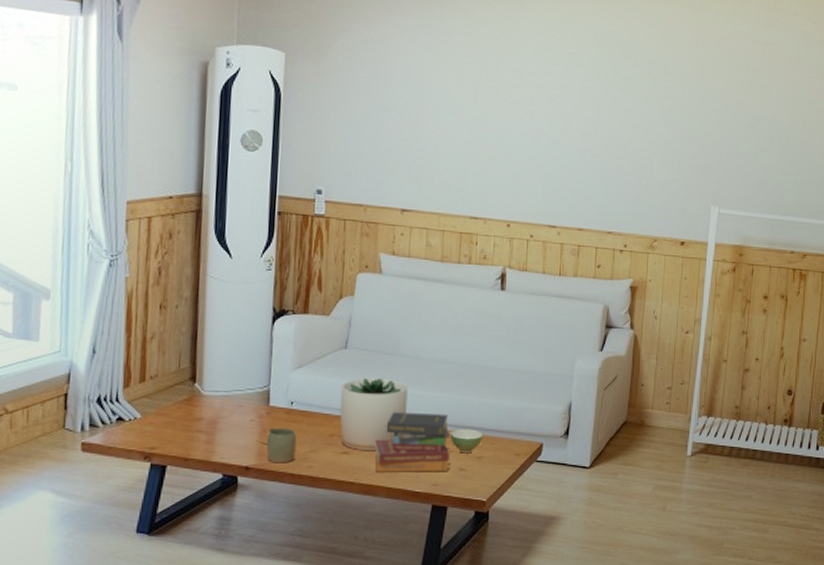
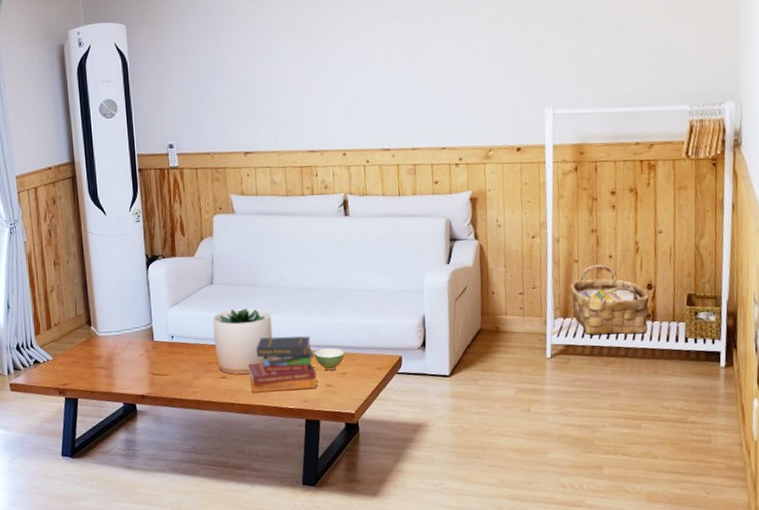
mug: present [266,428,297,463] -> none [155,359,182,391]
woven basket: none [716,366,789,438] -> present [570,264,650,335]

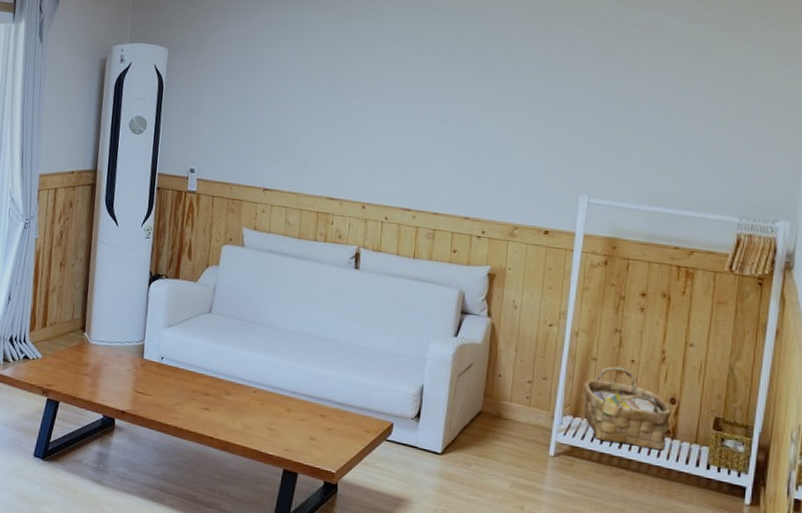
planter: present [213,308,272,375] -> none [202,341,265,411]
books: present [248,336,317,393] -> none [232,376,302,440]
bowl: present [313,347,346,371] -> none [302,398,336,424]

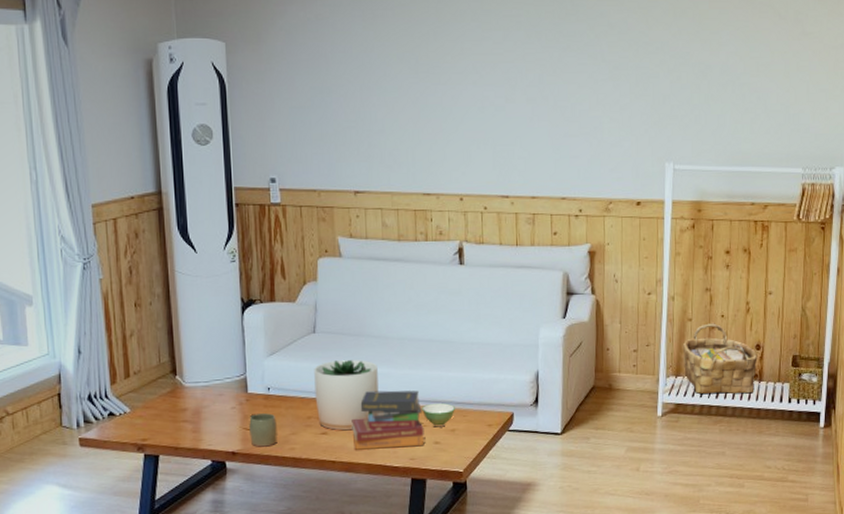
mug: none [139,379,165,412] -> present [249,413,278,447]
planter: none [202,341,265,411] -> present [314,360,379,431]
books: none [232,376,302,440] -> present [351,390,424,450]
bowl: none [302,398,336,424] -> present [422,402,456,427]

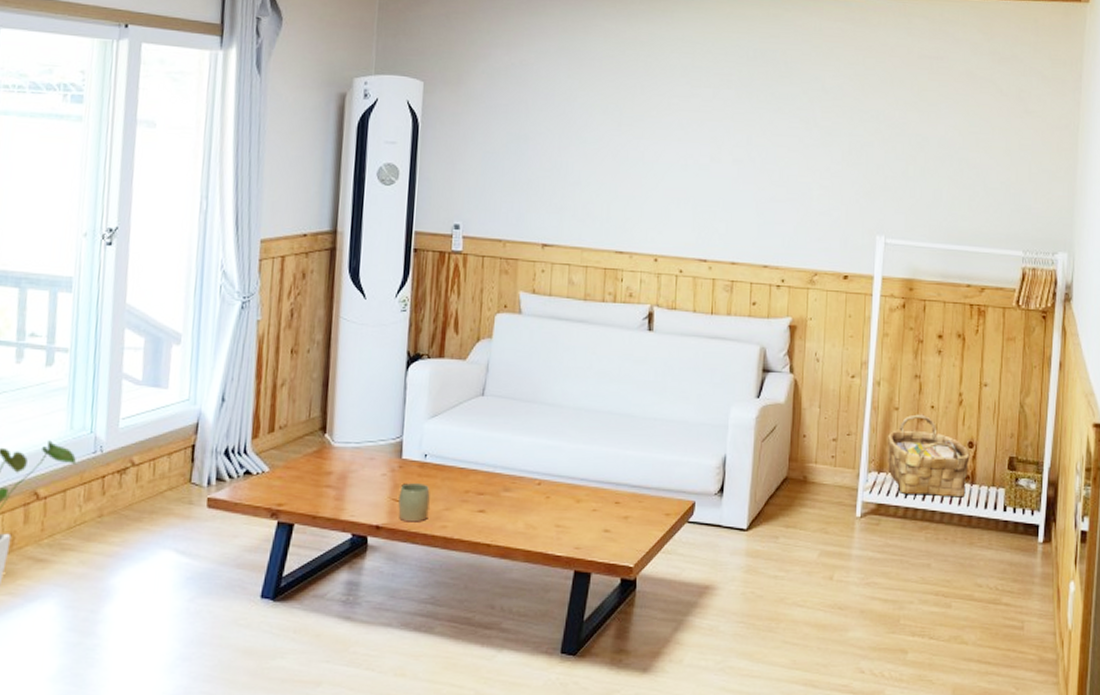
planter: present [314,360,379,431] -> none [476,428,549,510]
books: present [351,390,424,450] -> none [513,466,594,534]
bowl: present [422,402,456,427] -> none [593,484,632,513]

